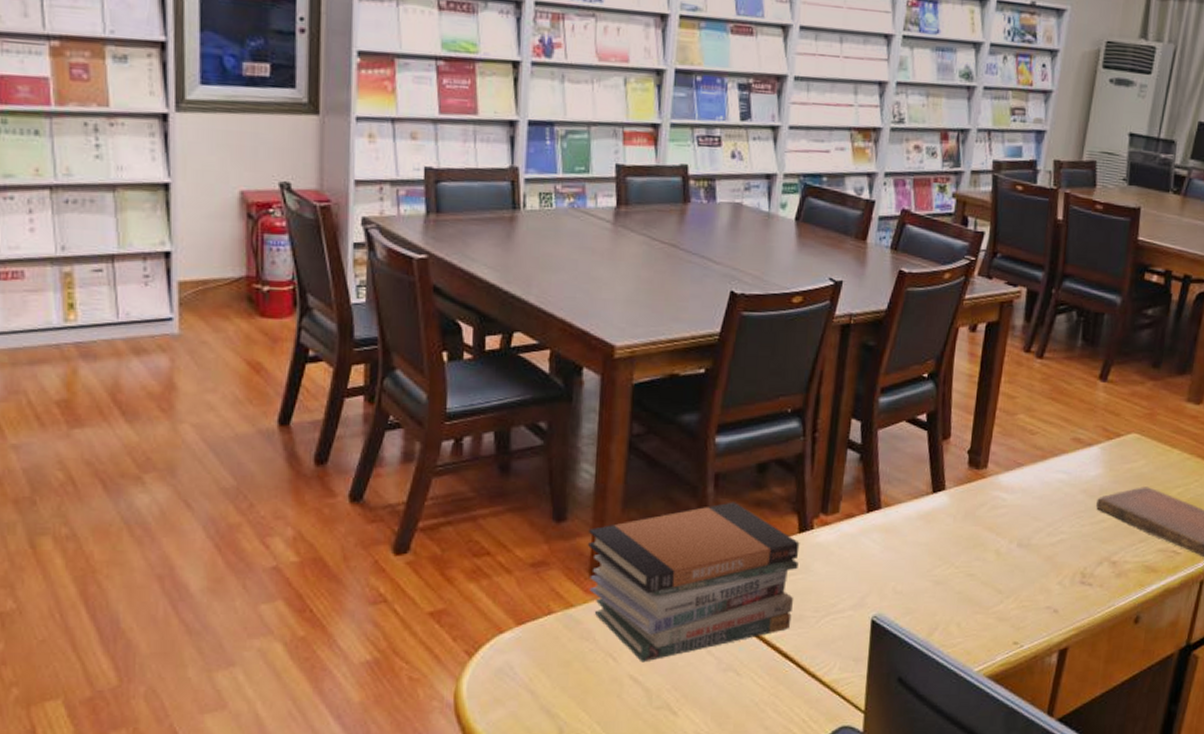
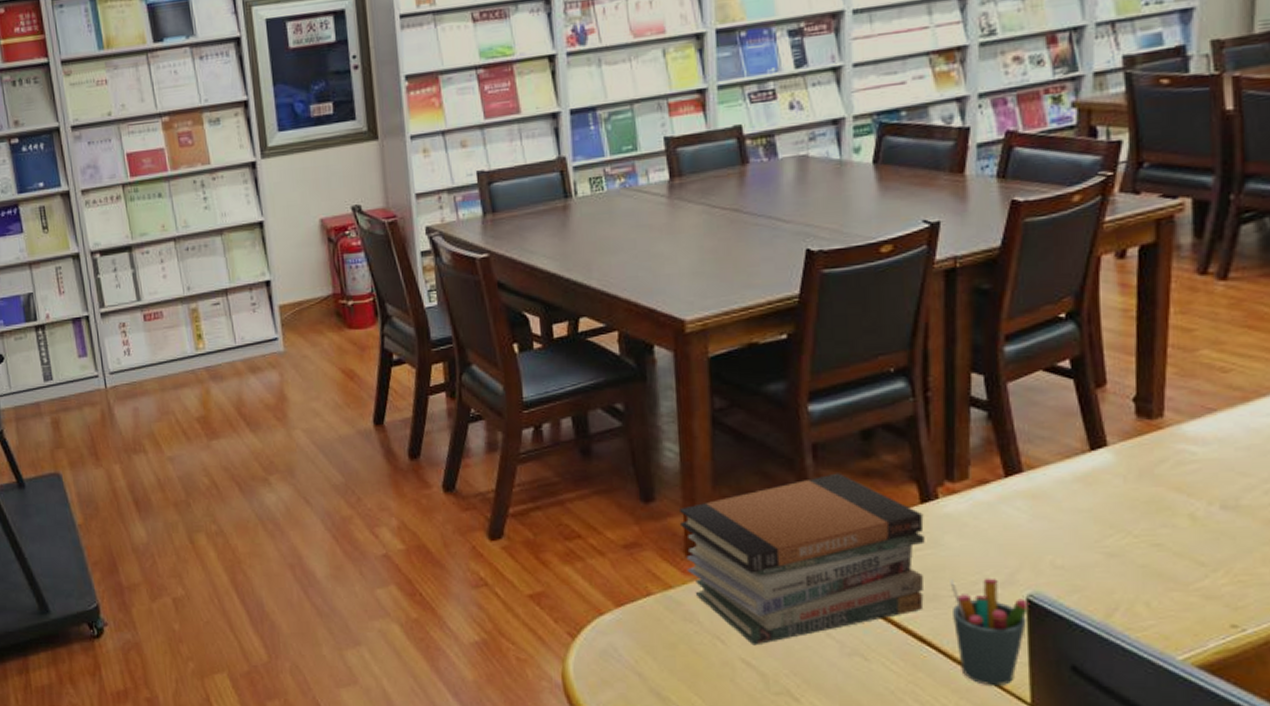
pen holder: none [812,601,874,696] -> present [950,578,1030,685]

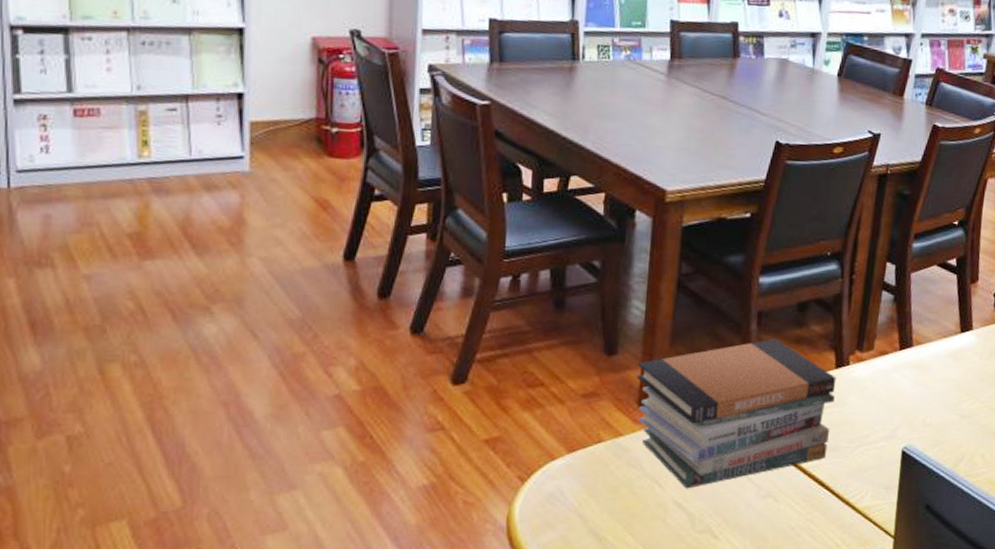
pen holder: present [950,578,1030,685] -> none [846,432,904,521]

